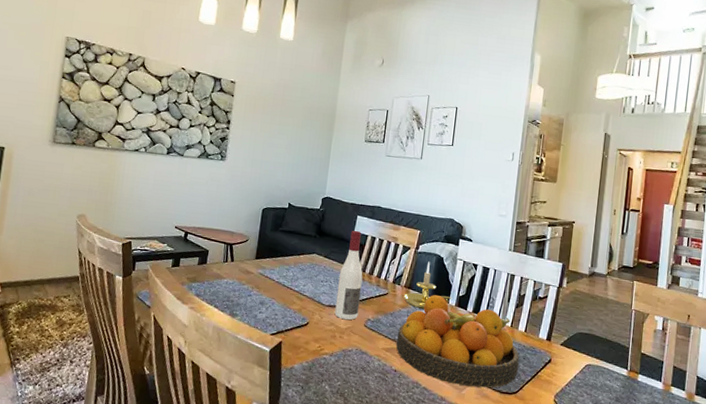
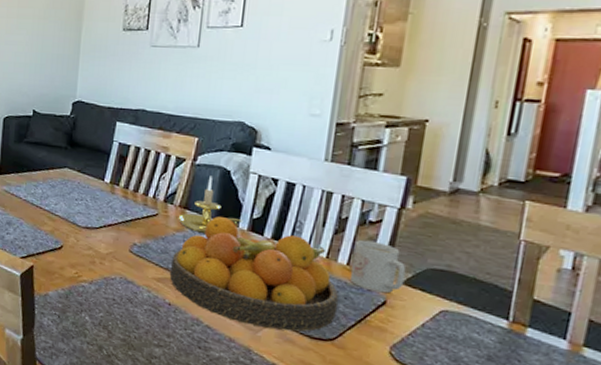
wine bottle: present [334,231,363,320] -> none [93,140,126,245]
mug: none [527,311,564,353] -> present [350,239,407,293]

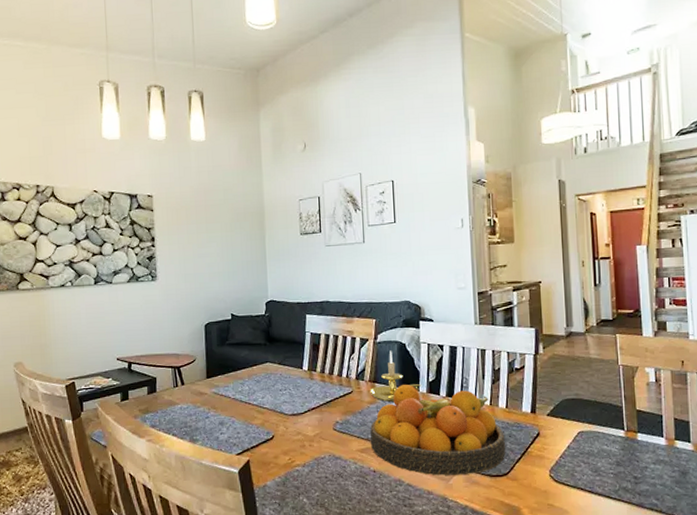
mug: present [350,239,407,293] -> none [509,384,549,427]

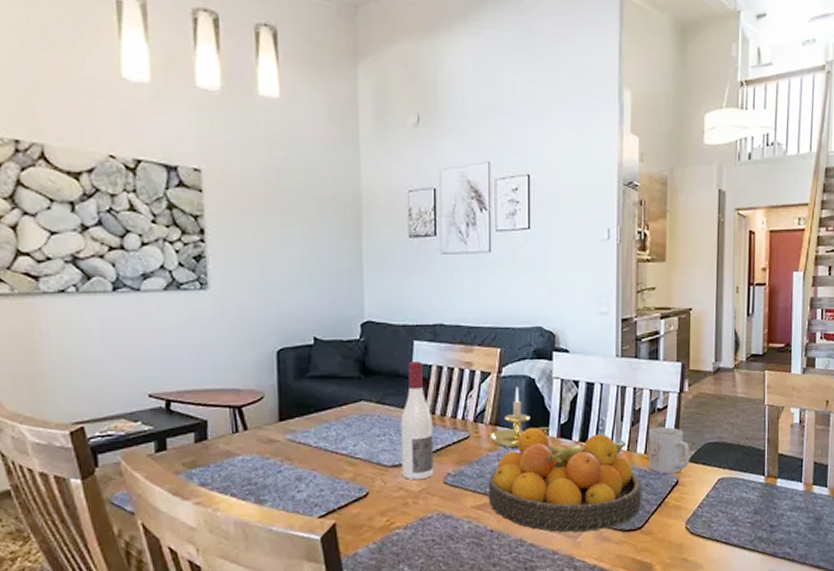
wine bottle: none [297,331,325,427] -> present [400,362,434,480]
mug: none [509,384,549,427] -> present [648,426,690,474]

